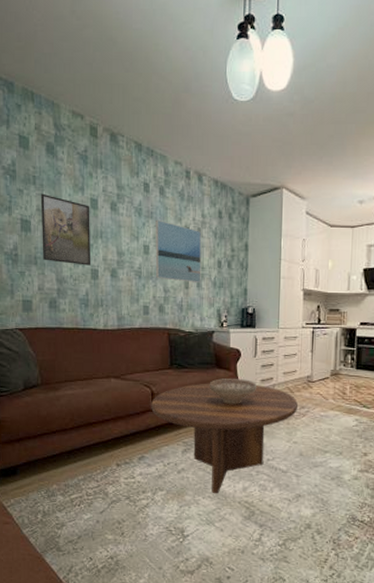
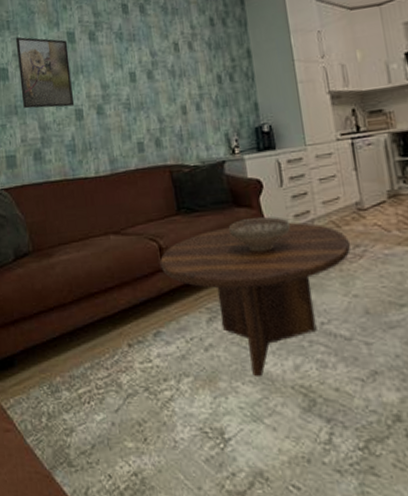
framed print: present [155,219,202,282] -> none [139,41,201,109]

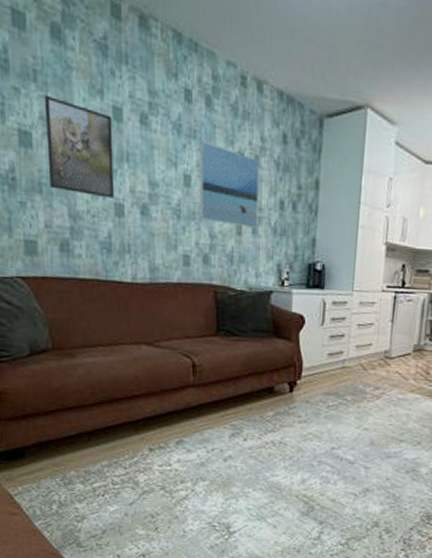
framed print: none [139,41,201,109] -> present [199,140,260,228]
coffee table: present [160,222,351,378] -> none [192,355,372,486]
decorative bowl: present [229,216,290,252] -> none [265,350,323,382]

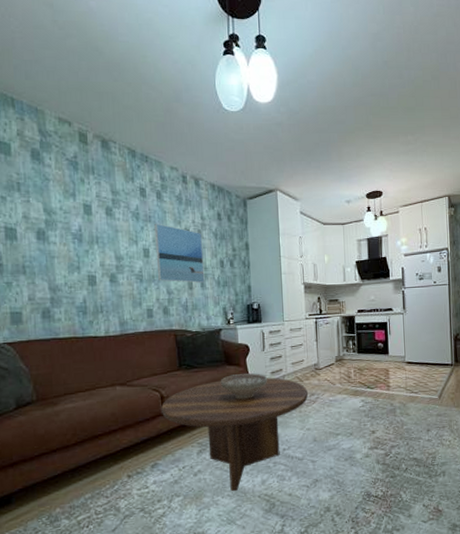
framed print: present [44,95,115,198] -> none [26,200,88,272]
coffee table: none [192,355,372,486] -> present [161,377,308,492]
decorative bowl: none [265,350,323,382] -> present [221,373,267,399]

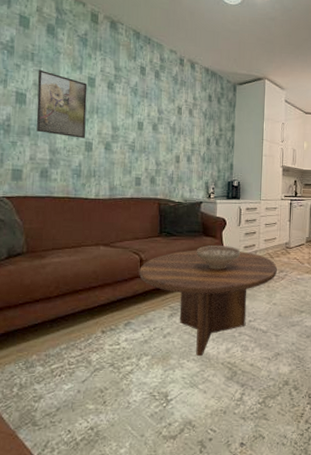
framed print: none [26,200,88,272] -> present [36,69,88,138]
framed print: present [154,223,205,283] -> none [148,99,193,157]

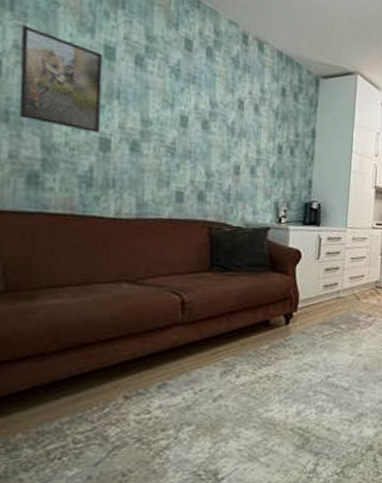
coffee table: present [139,250,277,357] -> none [180,289,364,423]
decorative bowl: present [197,245,240,269] -> none [261,284,318,314]

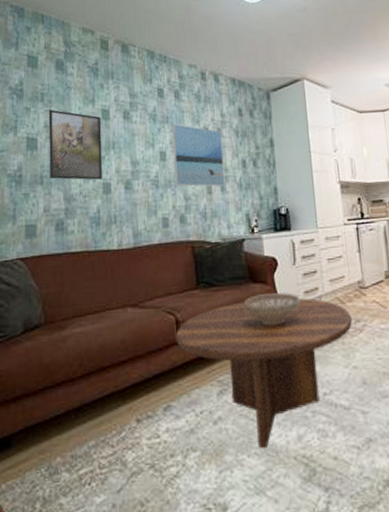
coffee table: none [180,289,364,423] -> present [176,298,352,449]
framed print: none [195,86,259,169] -> present [172,123,225,187]
decorative bowl: none [261,284,318,314] -> present [245,292,300,326]

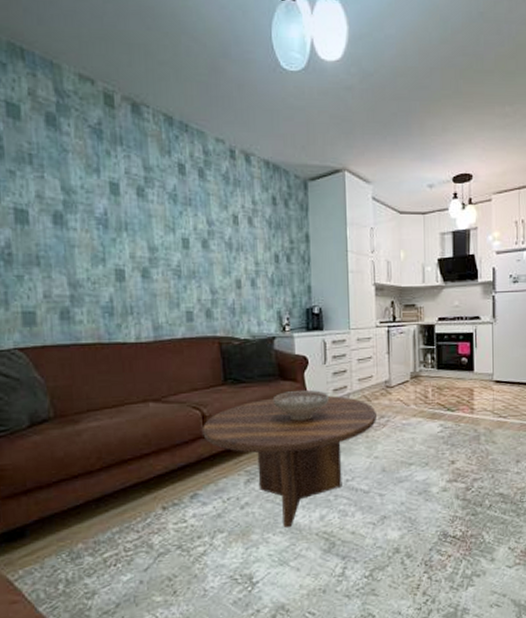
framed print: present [48,109,103,180] -> none [40,175,115,265]
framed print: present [172,123,225,187] -> none [195,207,256,281]

